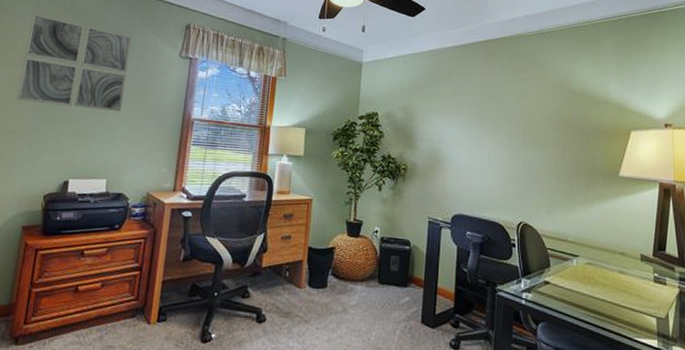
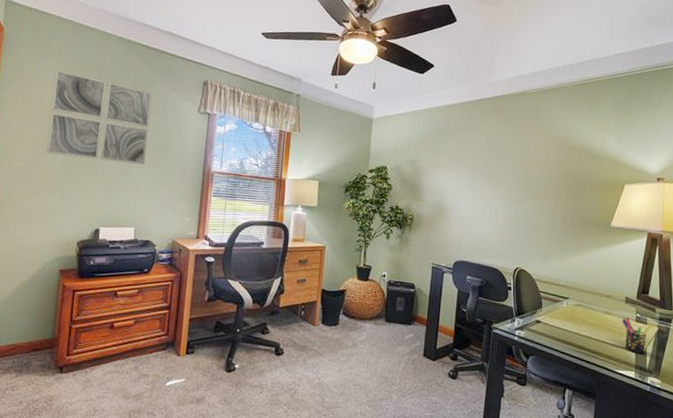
pen holder: none [639,277,672,320] -> present [622,317,651,355]

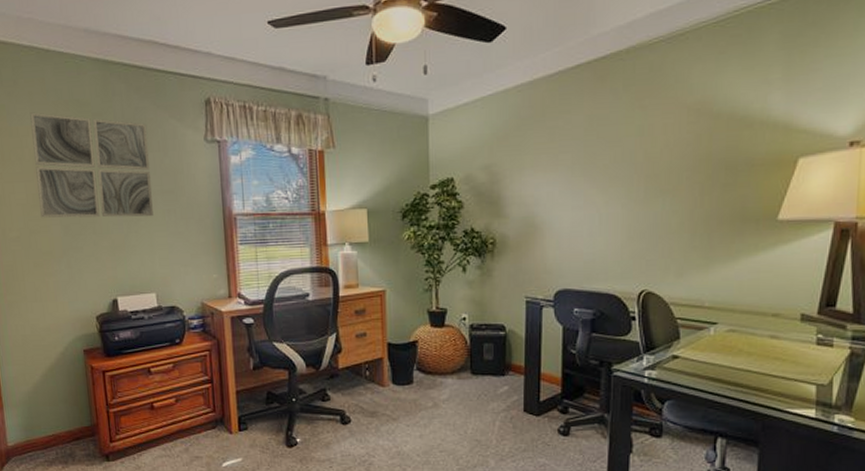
pen holder: present [622,317,651,355] -> none [796,340,840,387]

